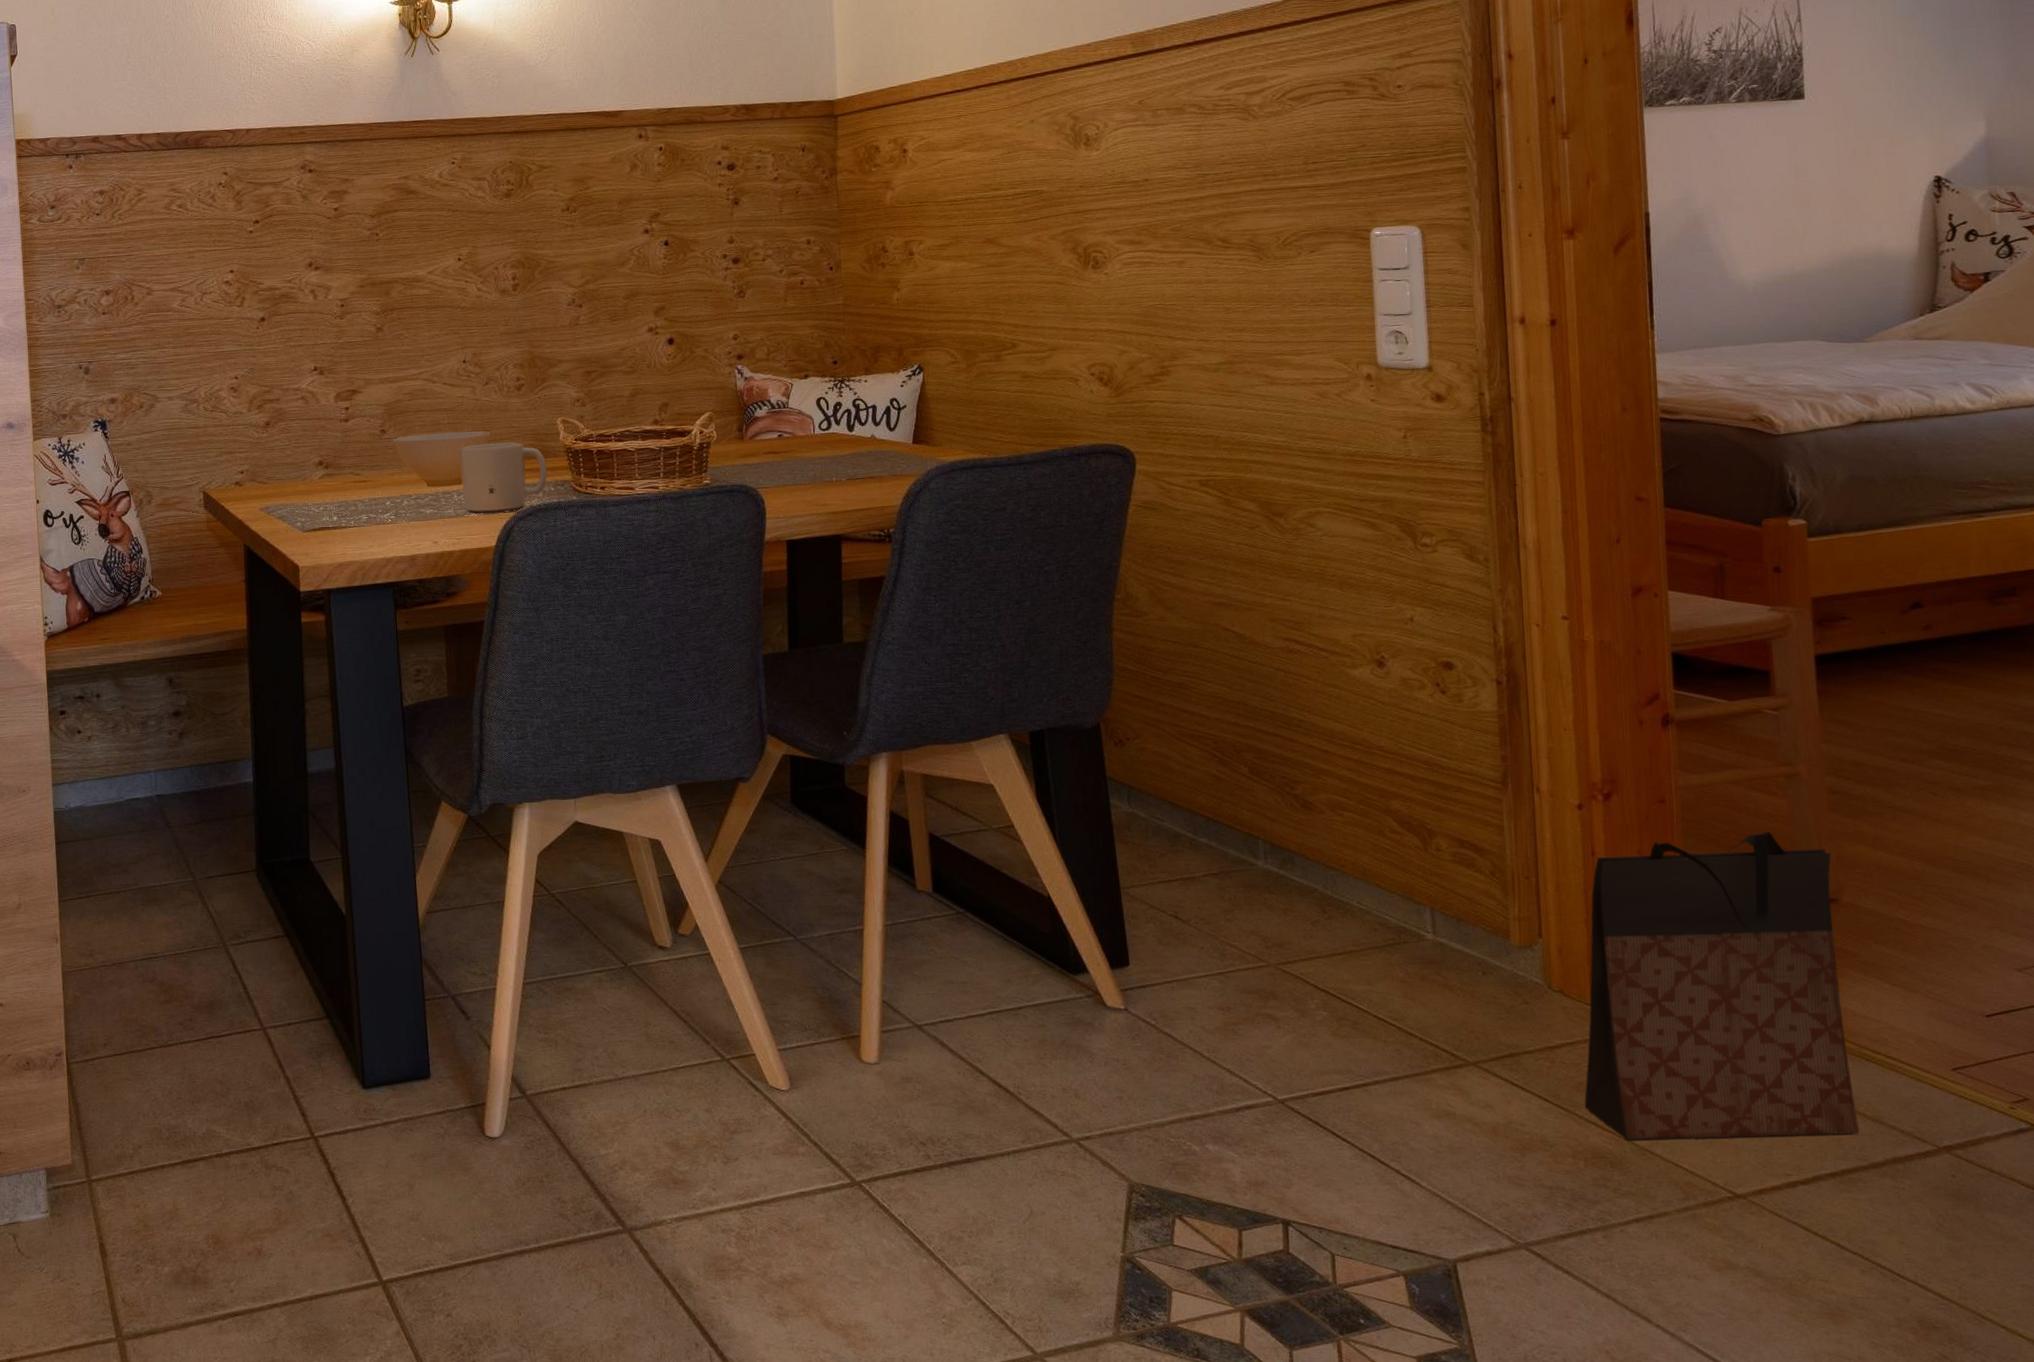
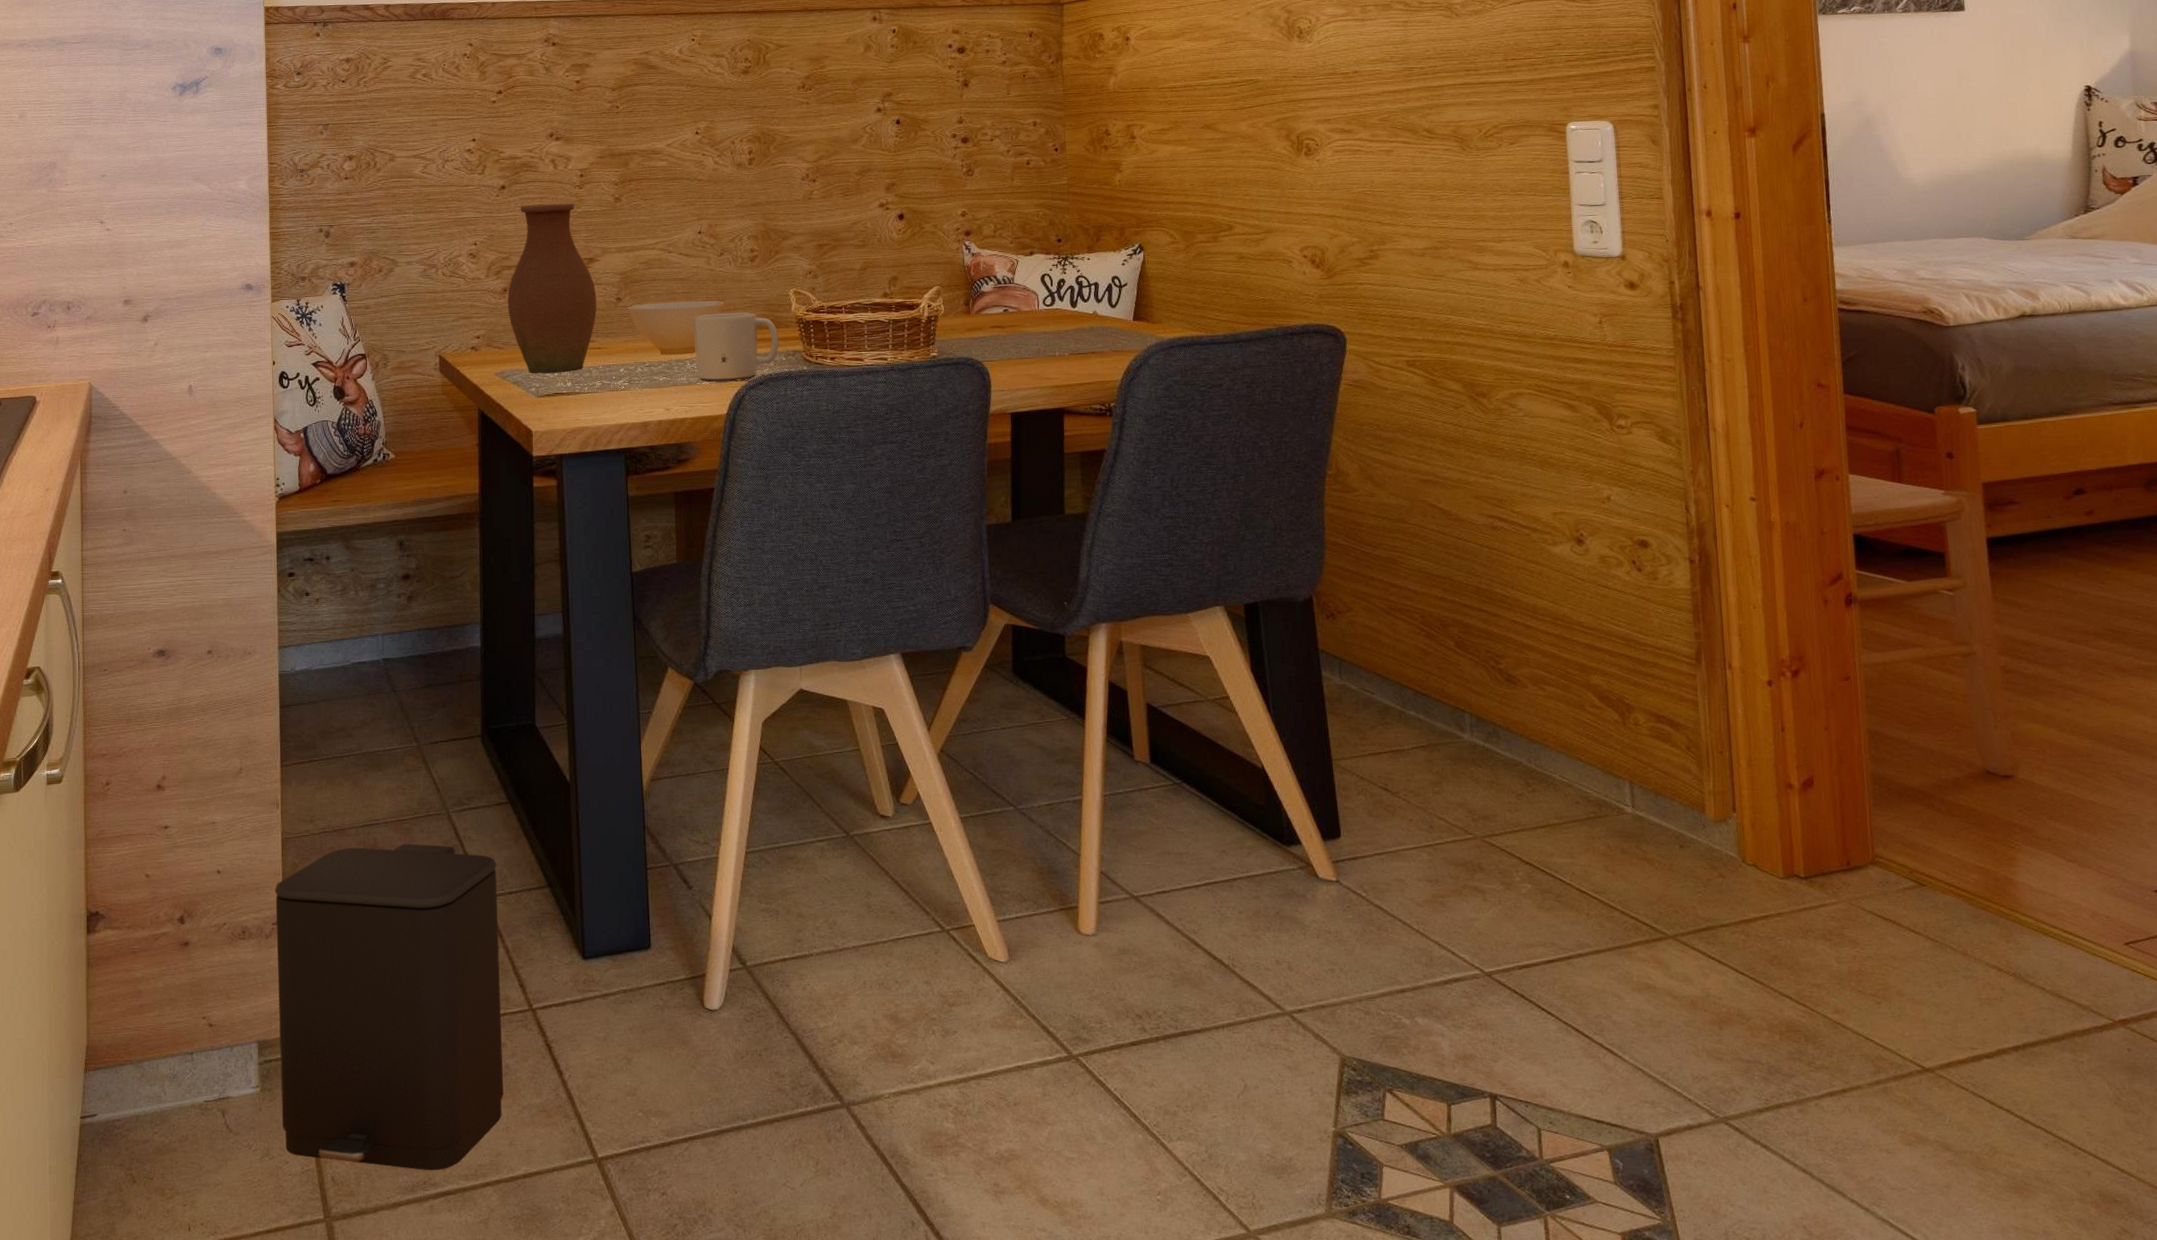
pedal bin: none [56,976,288,1293] -> present [274,843,503,1171]
vase: none [270,334,362,508] -> present [507,203,597,374]
bag: present [1584,832,1859,1140] -> none [1778,709,2039,1014]

